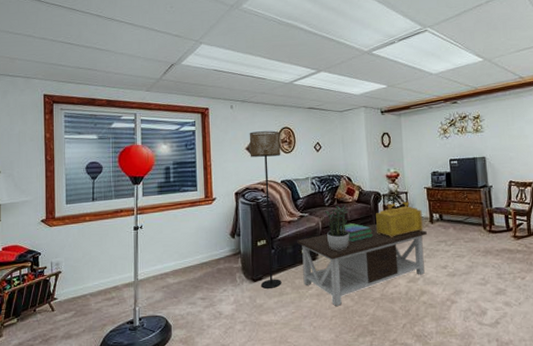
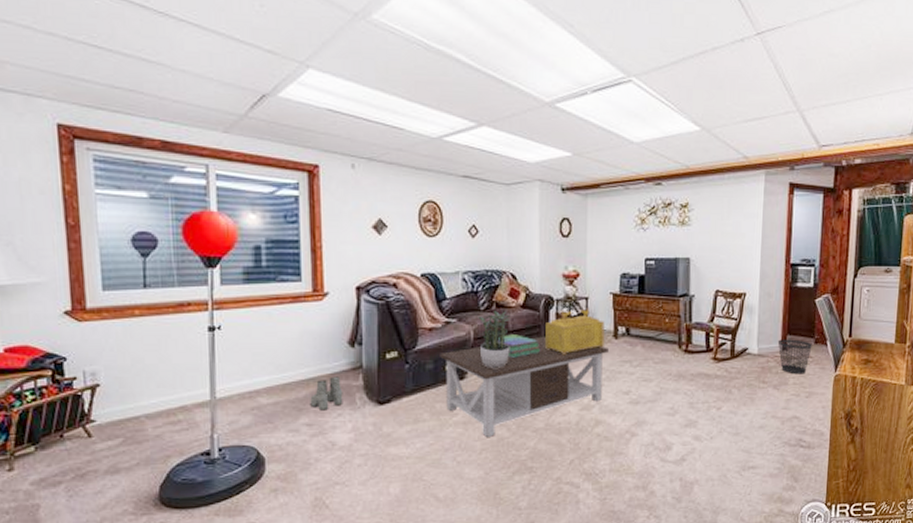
boots: none [203,260,227,288] -> present [310,376,343,411]
floor lamp: present [249,131,282,288] -> none [377,204,422,414]

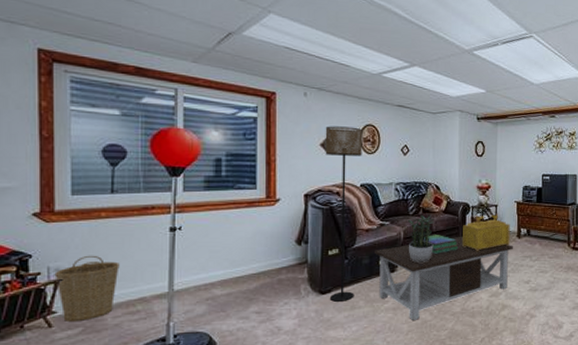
basket: none [90,358,157,433] -> present [54,255,120,323]
boots: present [310,376,343,411] -> none [260,270,290,300]
floor lamp: none [377,204,422,414] -> present [325,126,363,302]

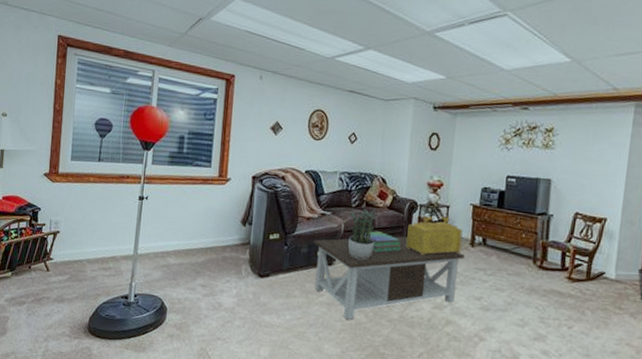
basket: present [54,255,120,323] -> none [54,213,100,270]
floor lamp: present [325,126,363,302] -> none [267,109,312,288]

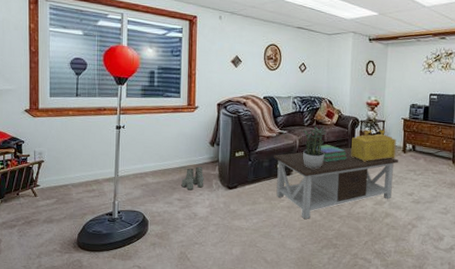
boots: none [206,248,233,276] -> present [181,166,204,191]

